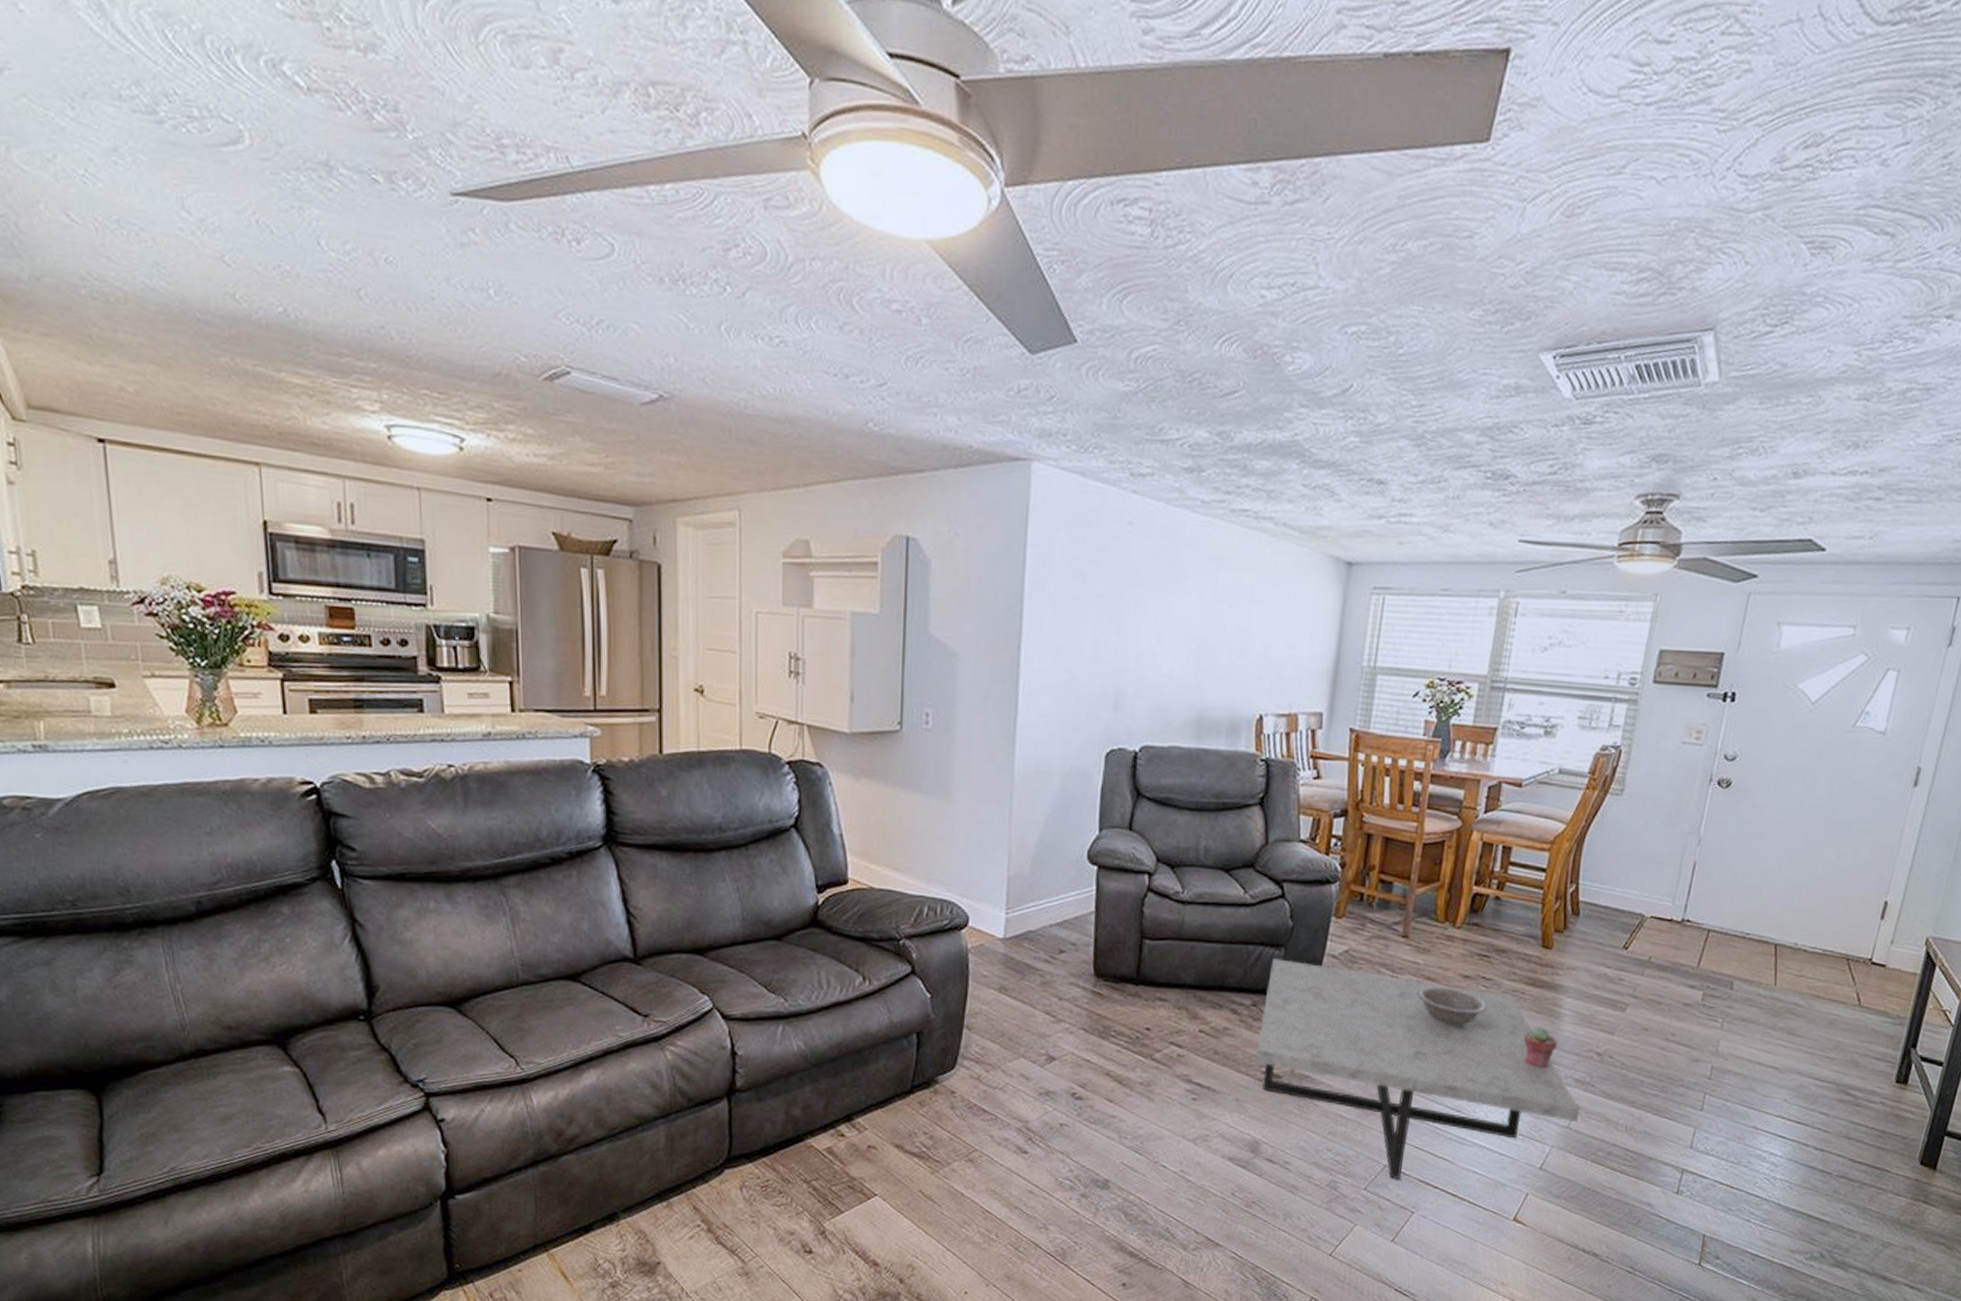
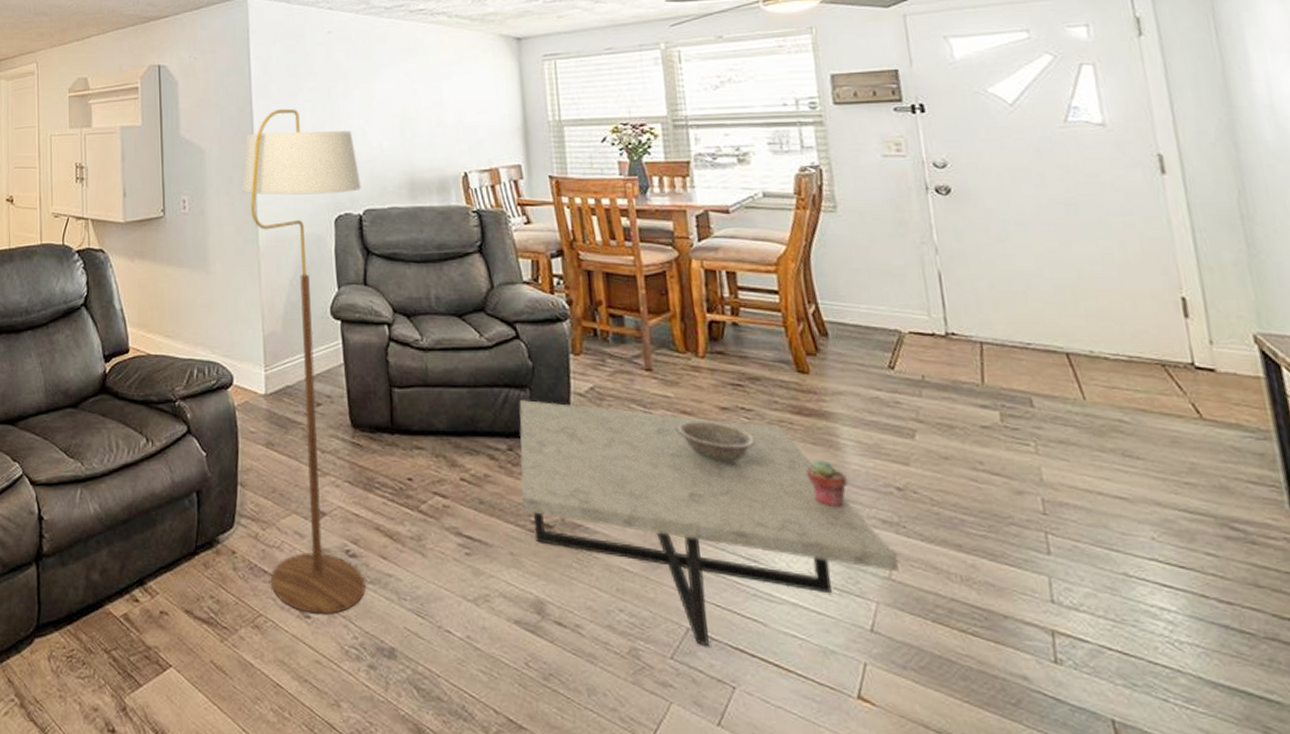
floor lamp: none [989,613,1142,1150] -> present [241,108,366,615]

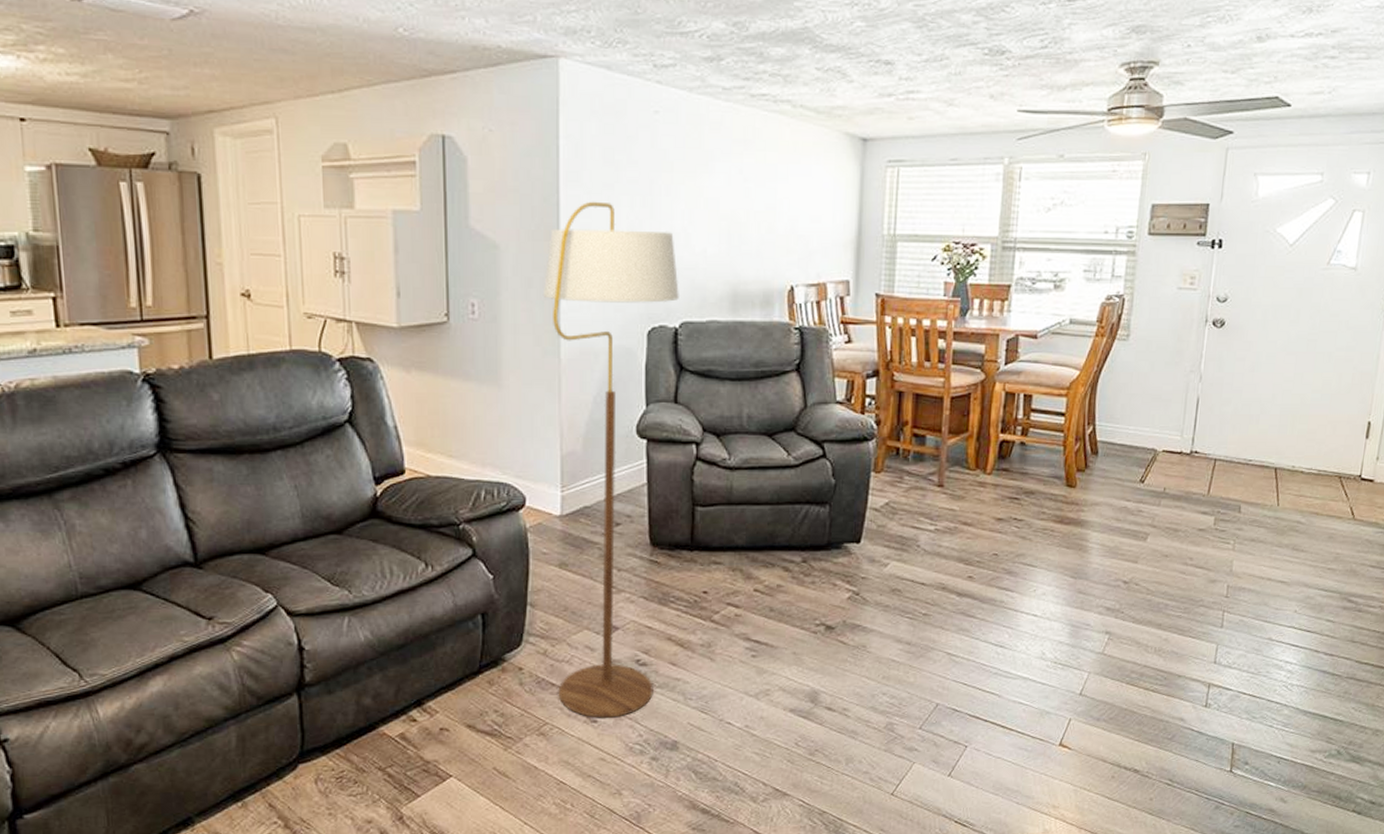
coffee table: present [519,400,899,645] -> none [809,516,1112,716]
decorative bowl: present [676,420,756,466] -> none [956,530,1021,569]
potted succulent: present [805,460,848,508] -> none [1056,561,1088,600]

